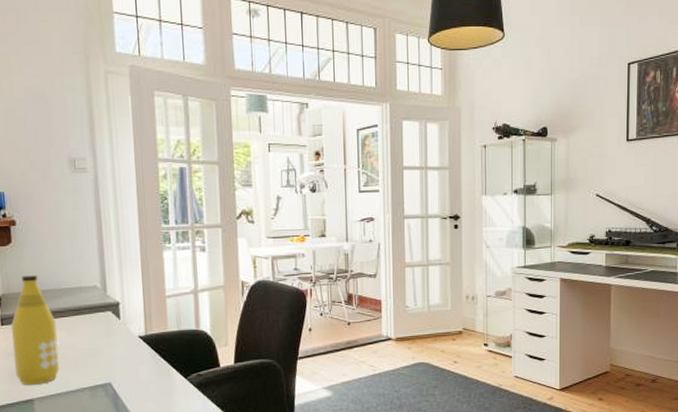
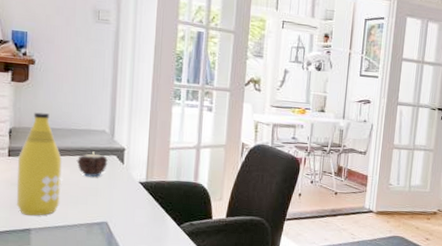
candle: none [71,309,104,337] -> present [76,151,108,177]

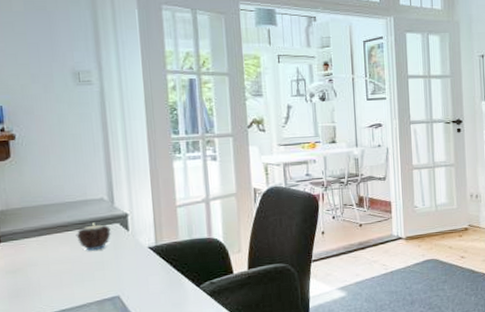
bottle: present [16,112,62,216] -> none [9,190,64,303]

